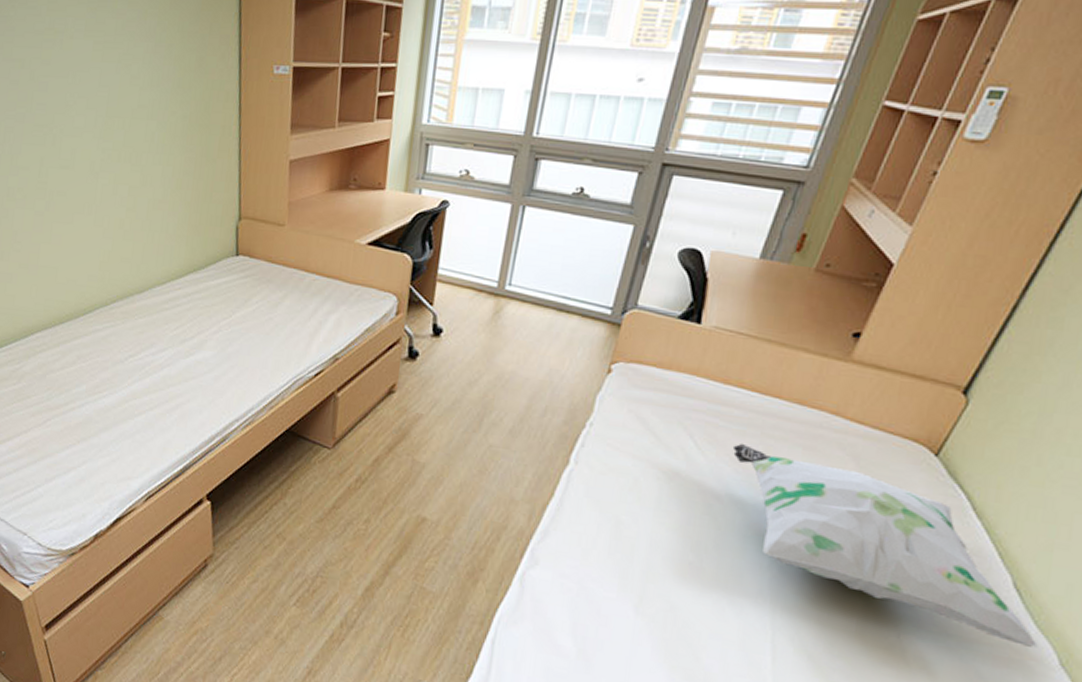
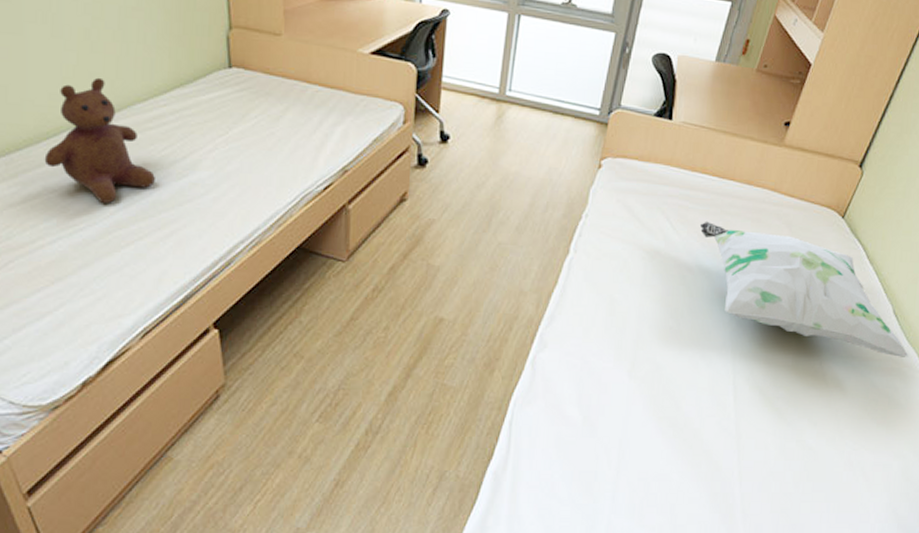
teddy bear: none [80,262,167,375] -> present [44,77,155,203]

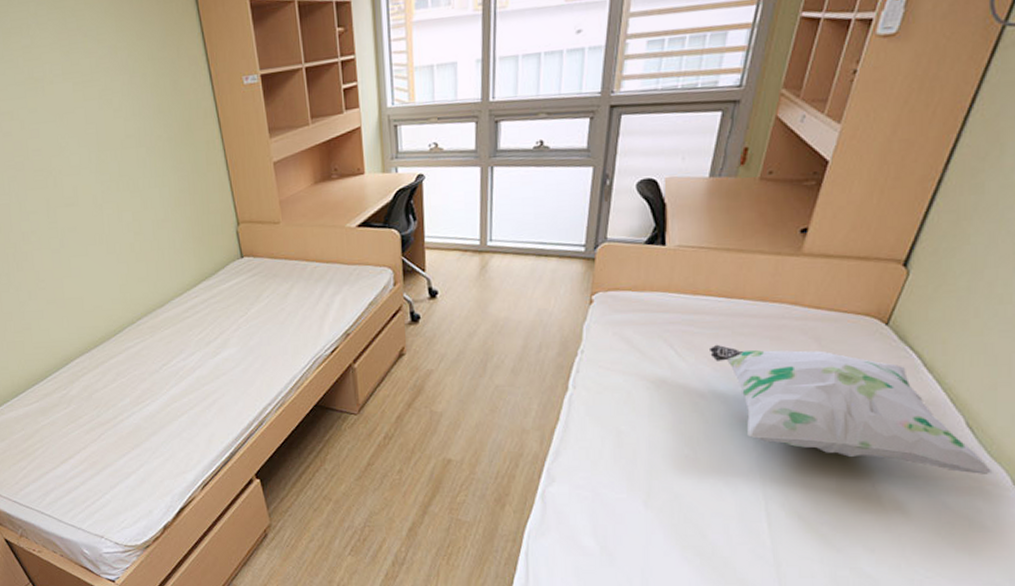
teddy bear: present [44,77,155,203] -> none [114,281,196,382]

